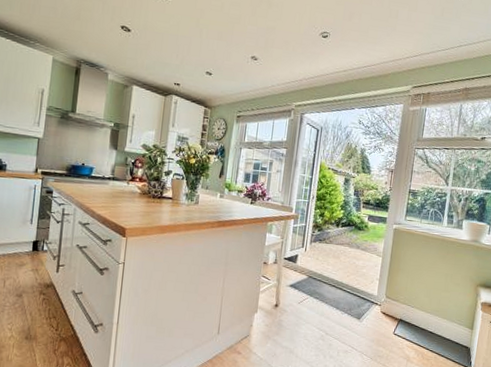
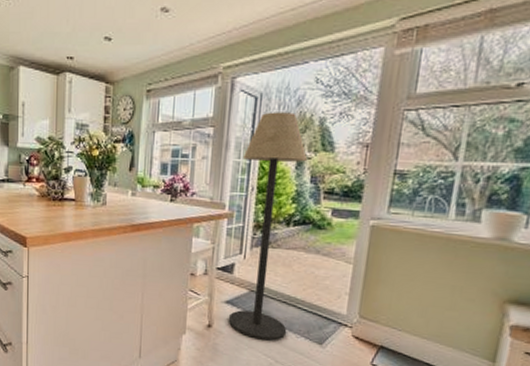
floor lamp: none [291,141,353,317] -> present [228,112,308,341]

